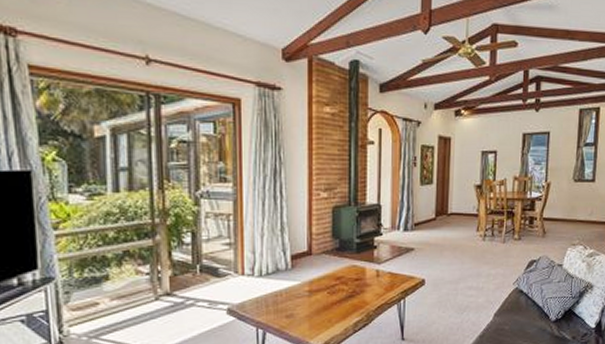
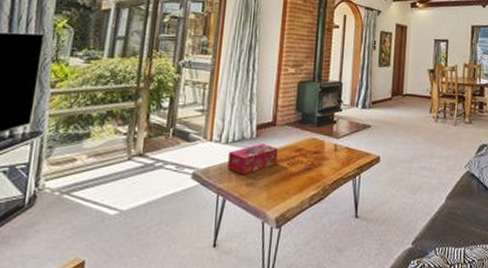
tissue box: none [264,274,316,307] -> present [227,144,278,175]

